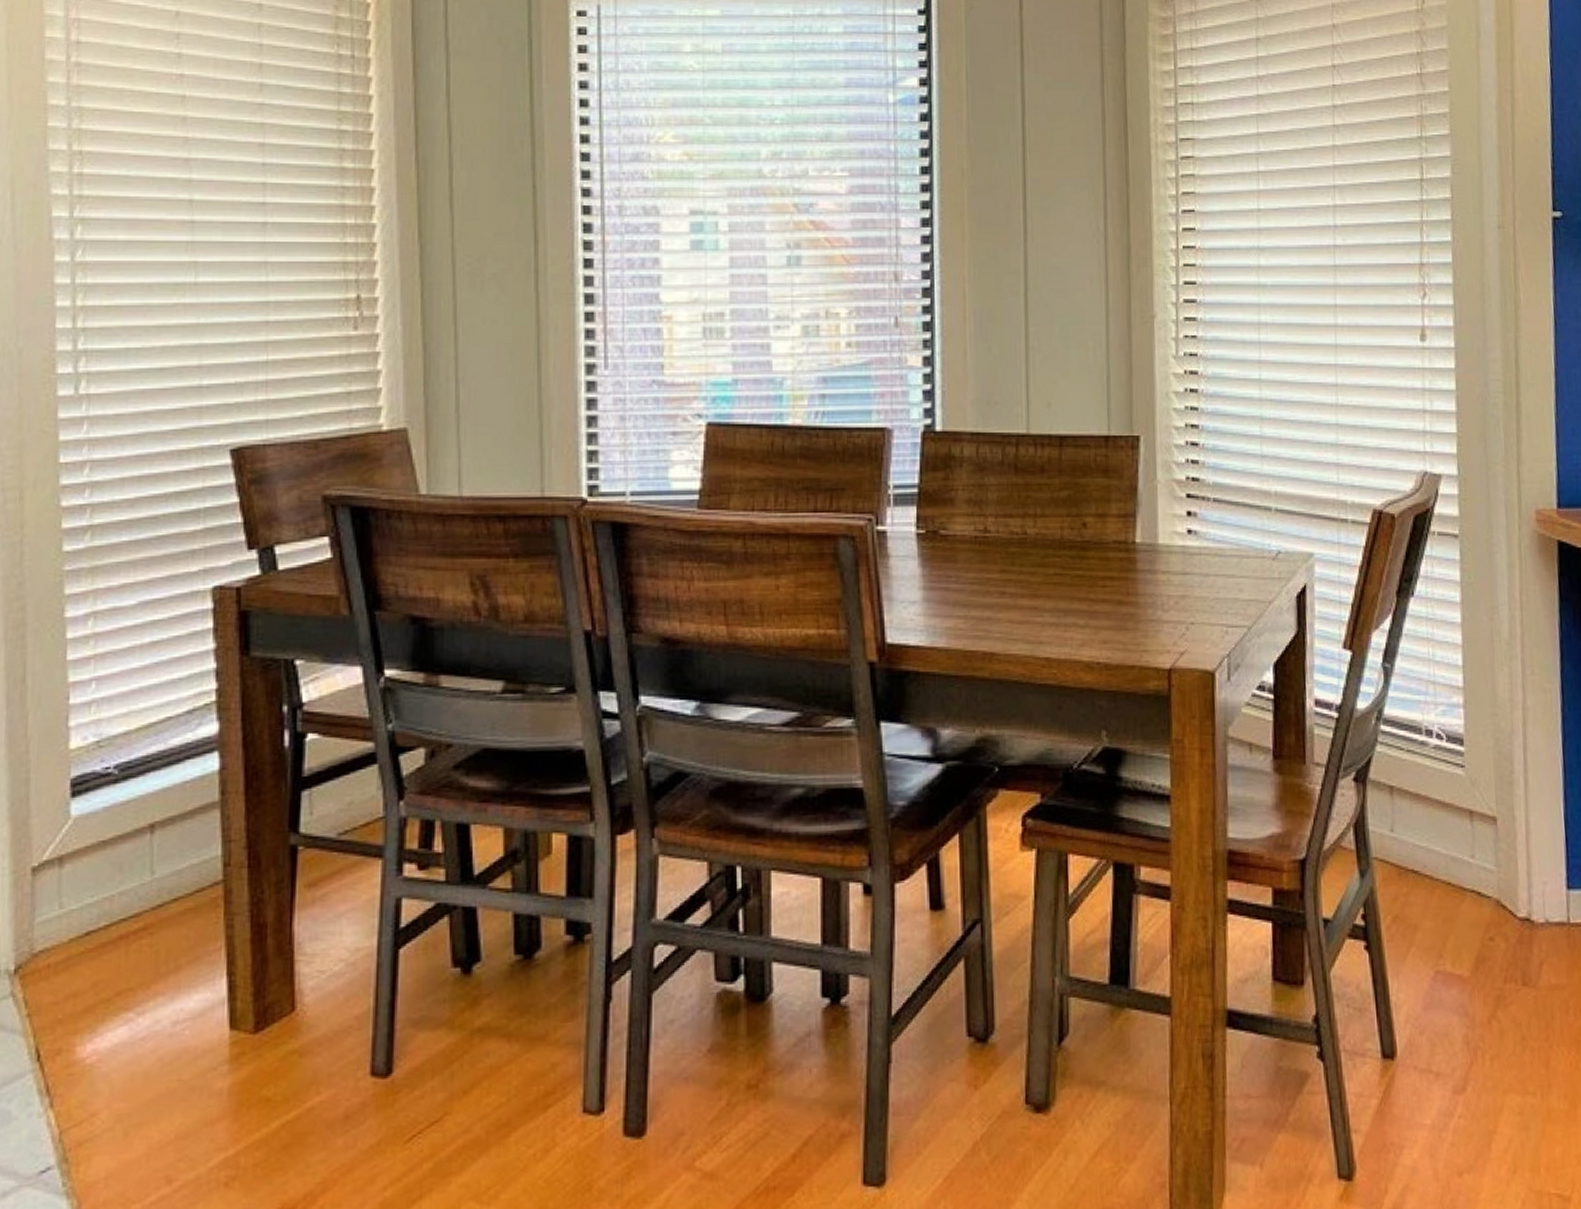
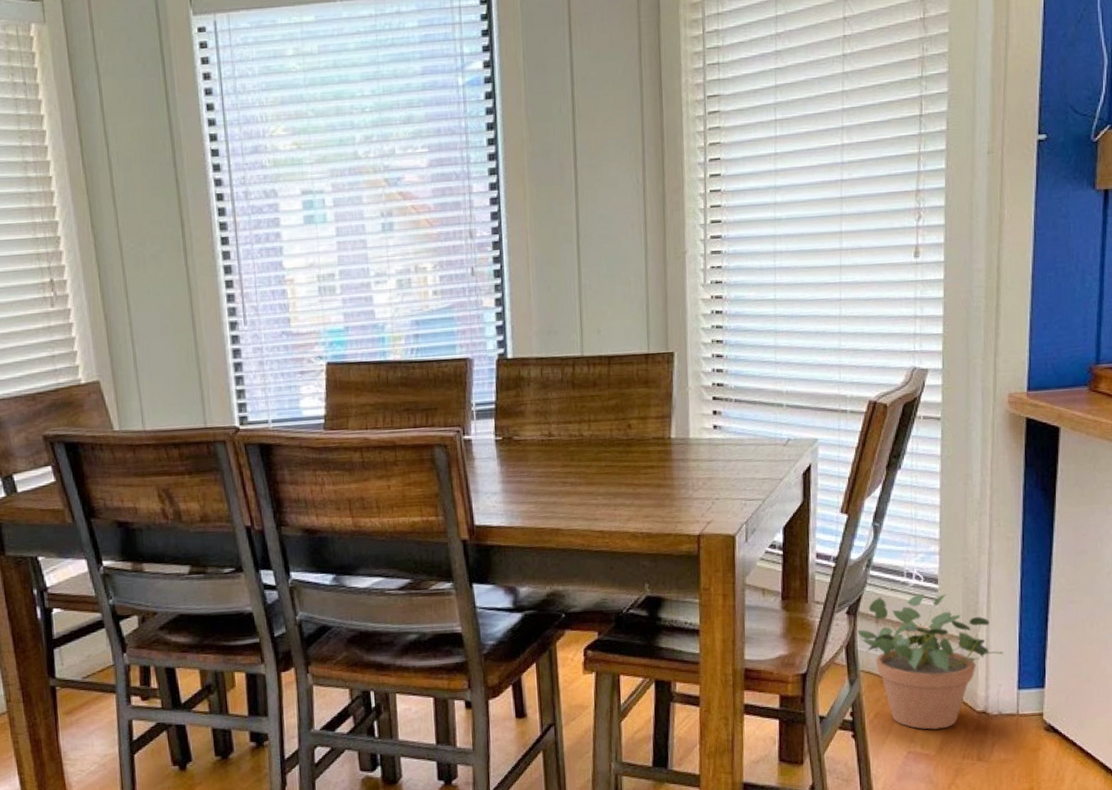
potted plant: none [1368,757,1548,941] -> present [857,593,1004,730]

